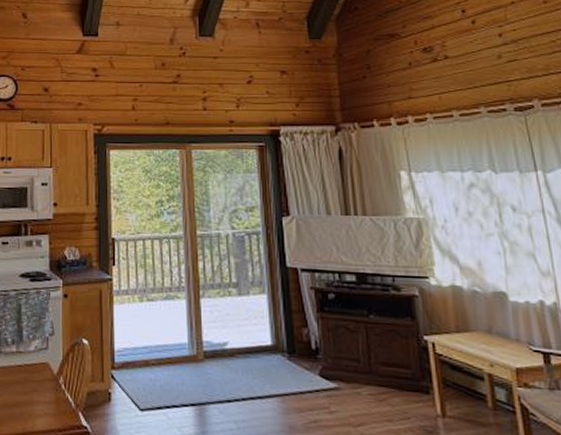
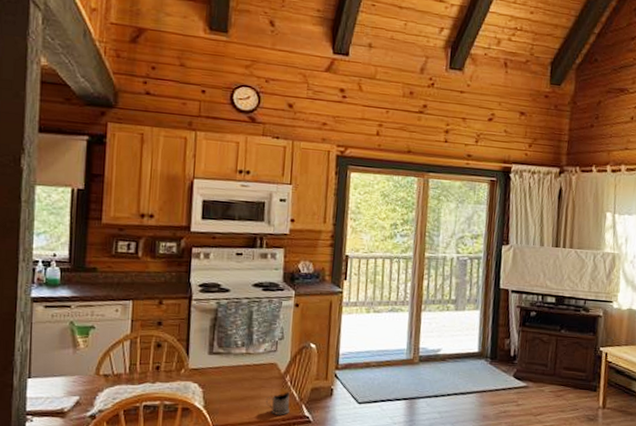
tea glass holder: none [39,396,66,425] -> present [265,392,290,415]

